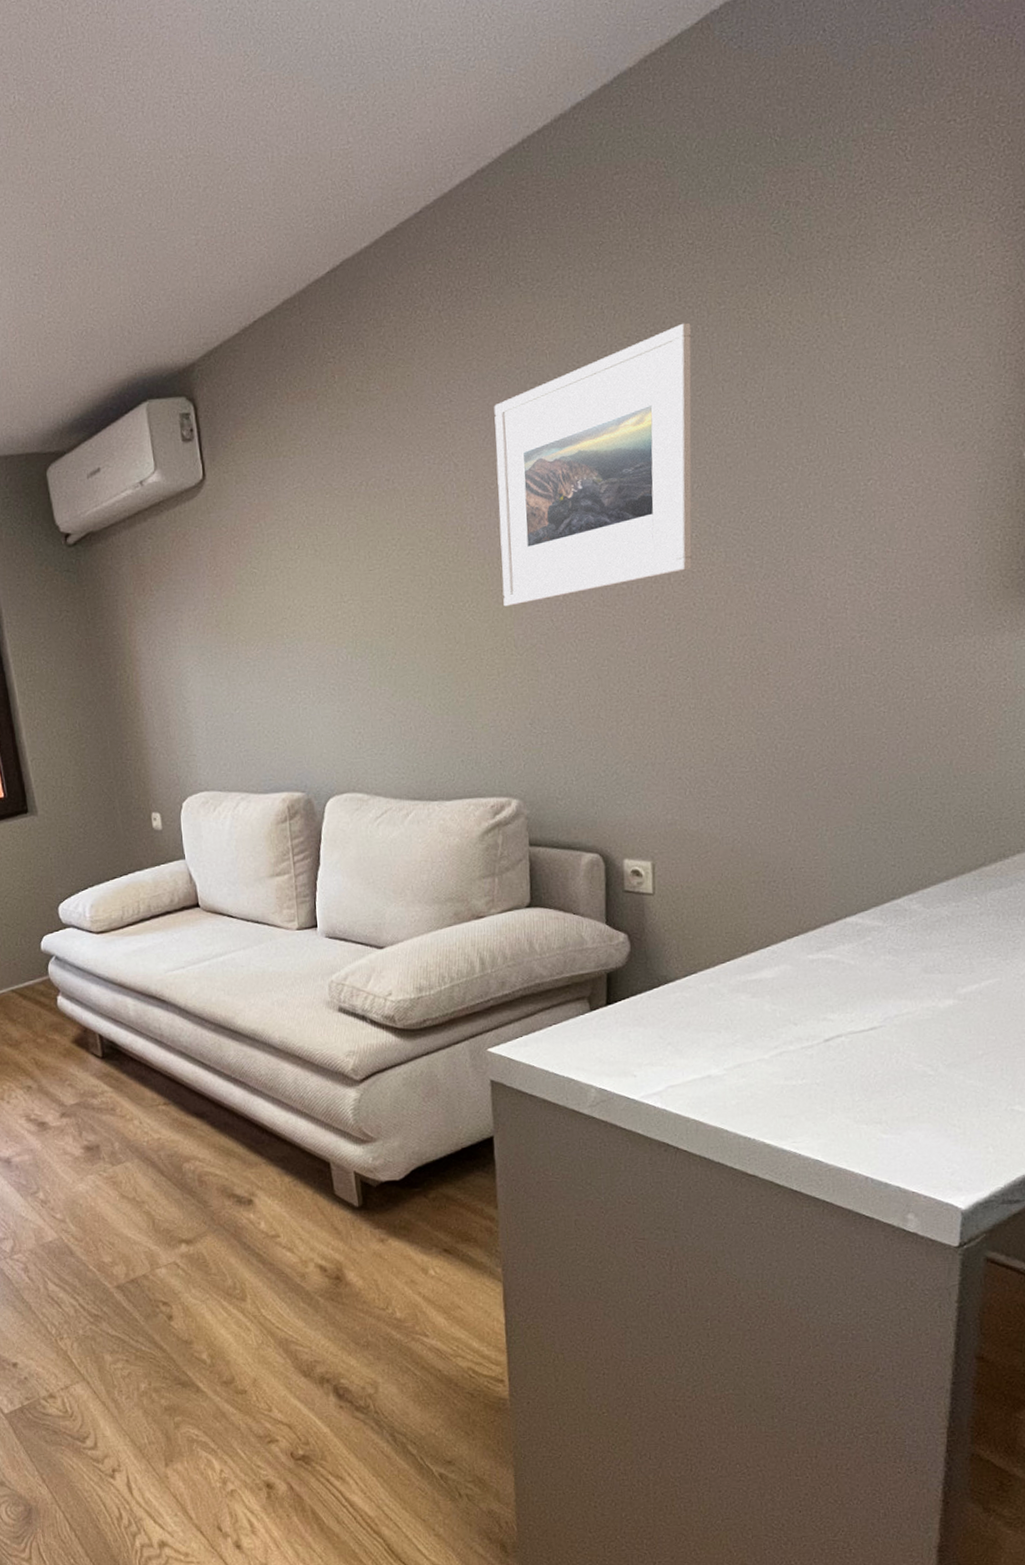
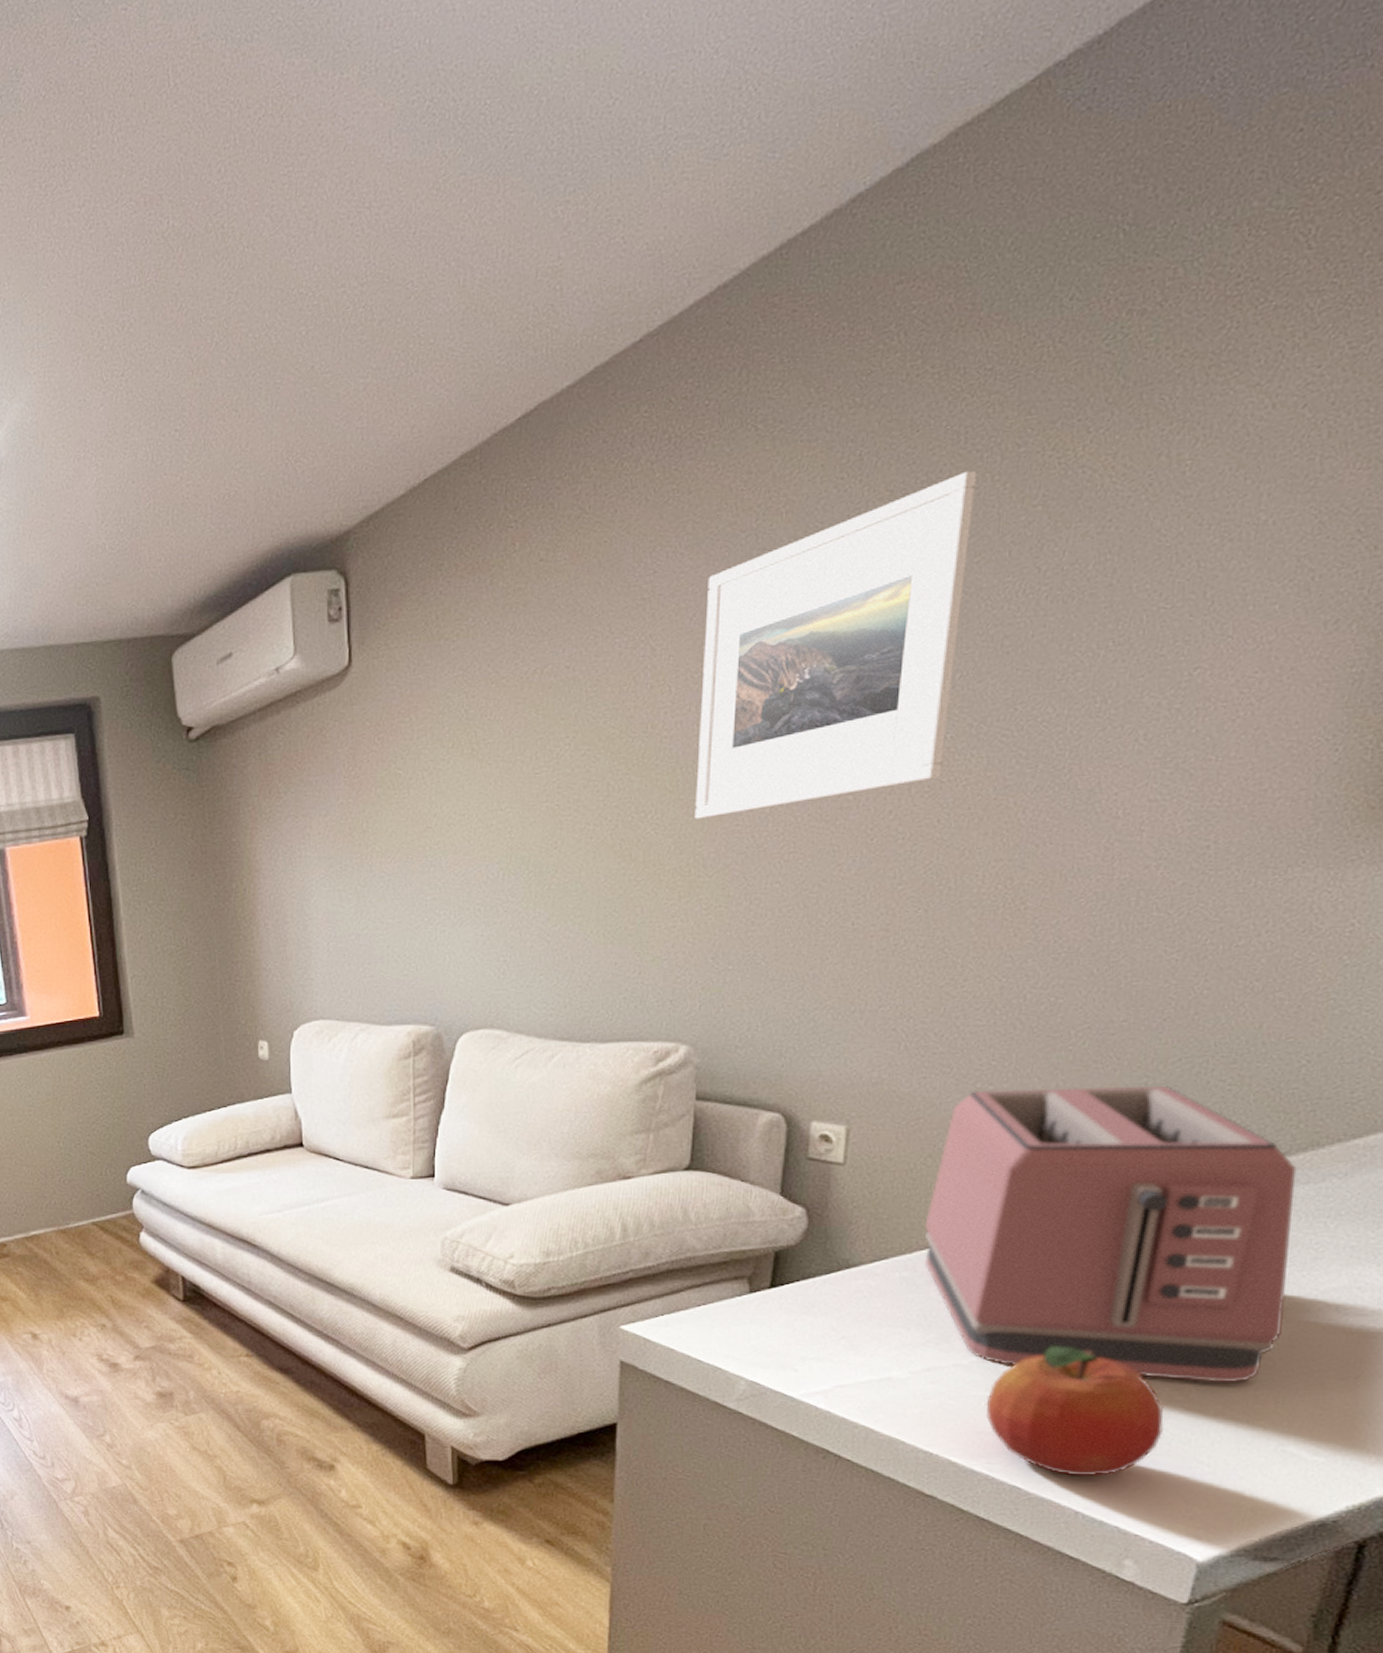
toaster: none [722,815,999,1058] -> present [924,1086,1297,1383]
fruit: none [786,1037,922,1147] -> present [986,1346,1164,1477]

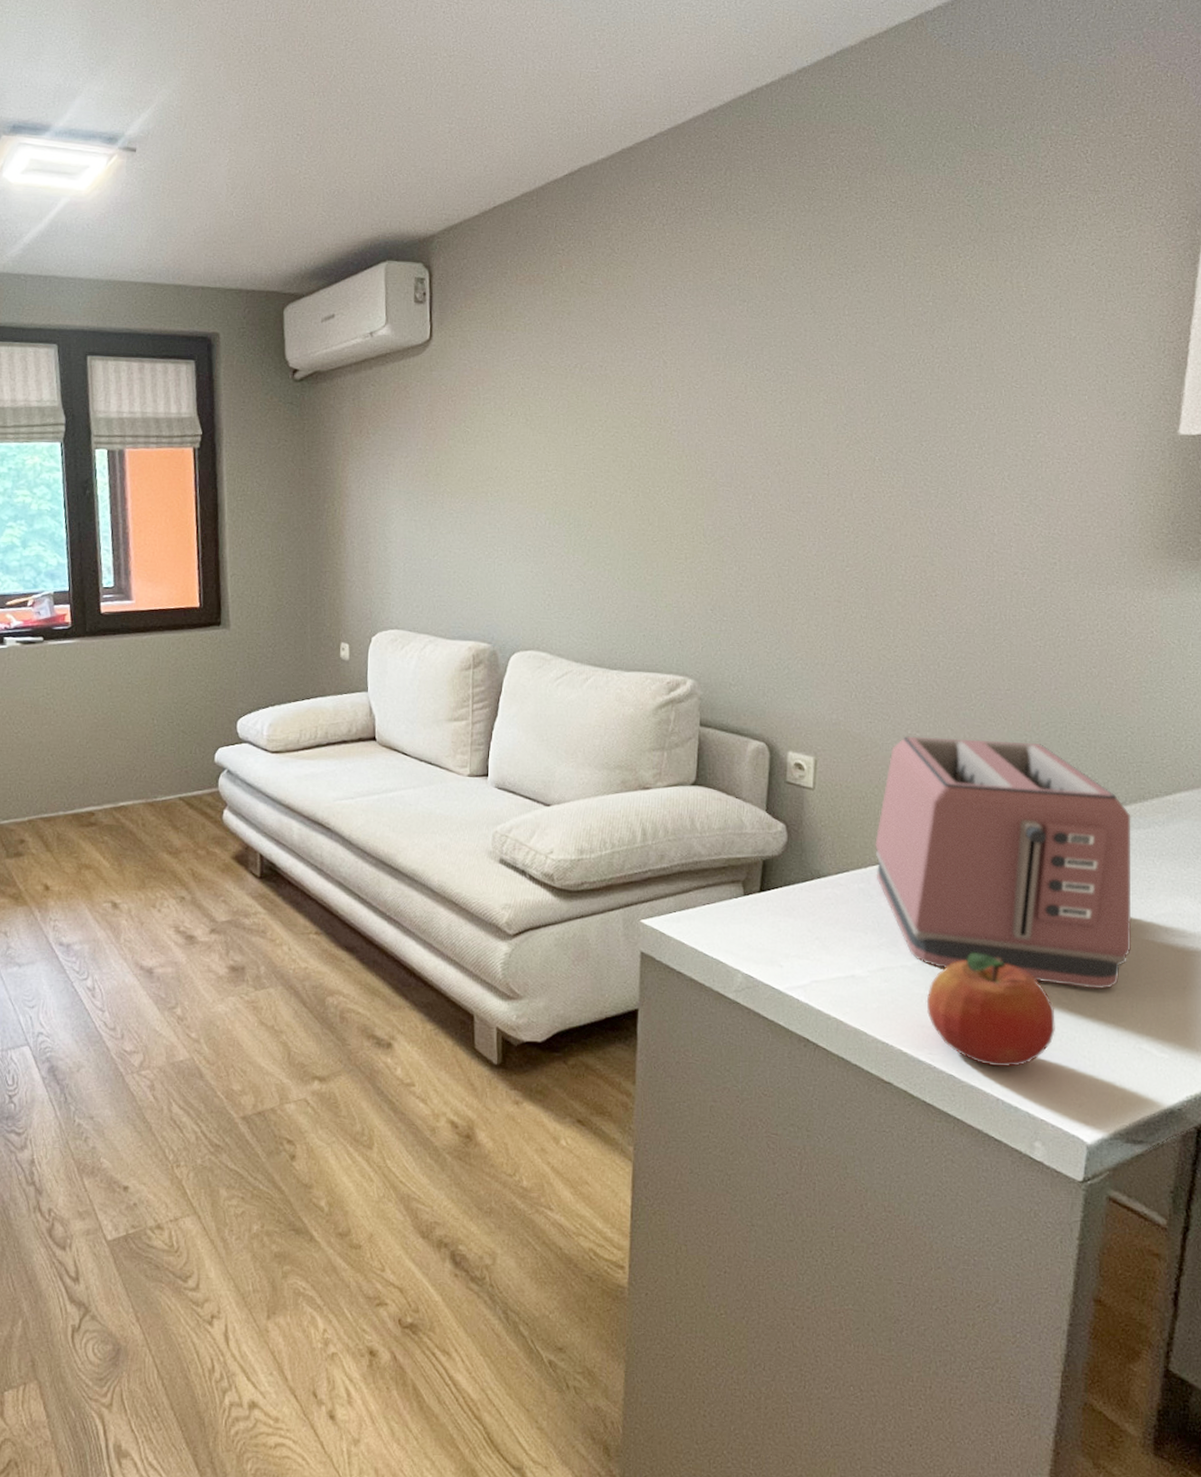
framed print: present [695,470,977,819] -> none [697,269,888,498]

